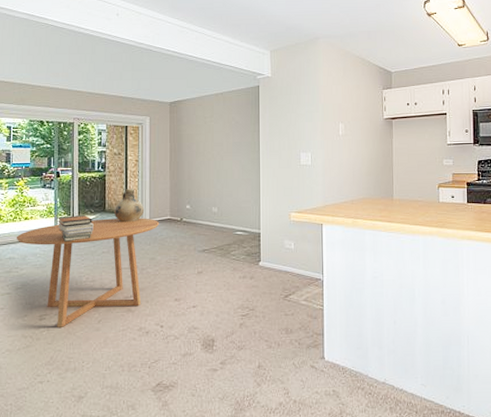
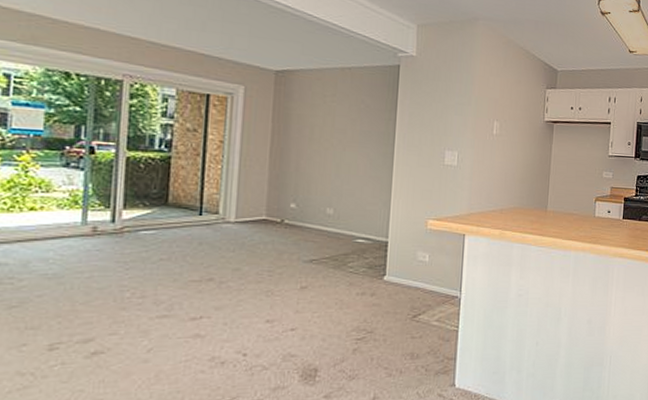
dining table: present [16,218,160,327] -> none [11,214,250,360]
book stack: present [58,215,94,242] -> none [87,208,148,243]
ceramic jug: present [115,189,145,223] -> none [182,177,229,222]

